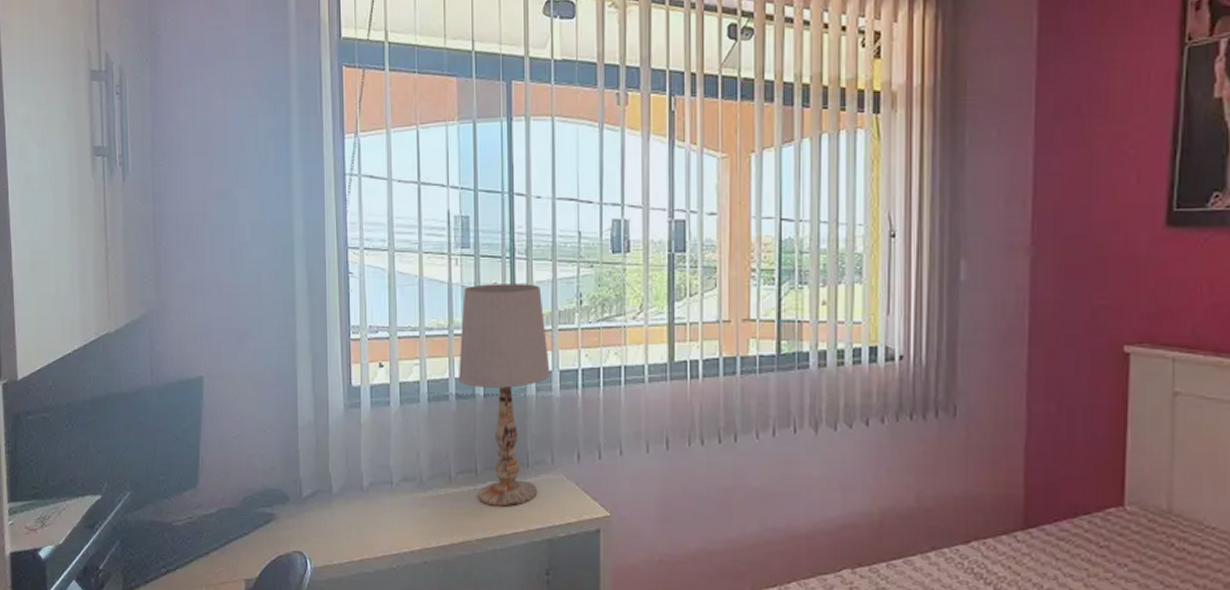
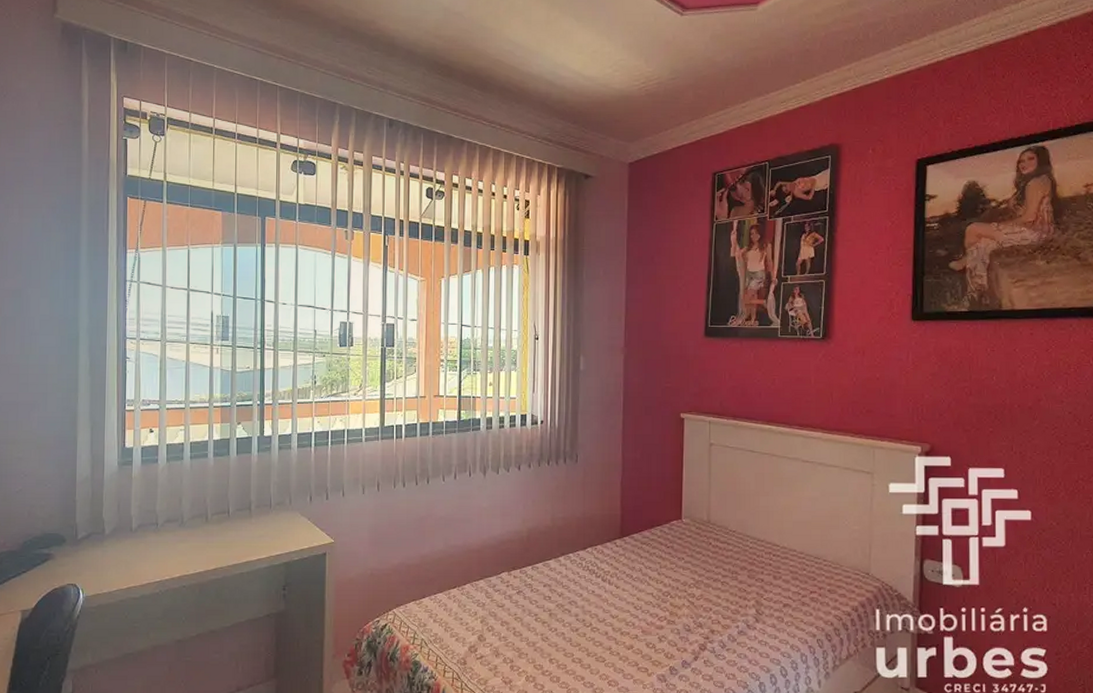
table lamp: present [459,284,550,507] -> none [216,368,290,539]

